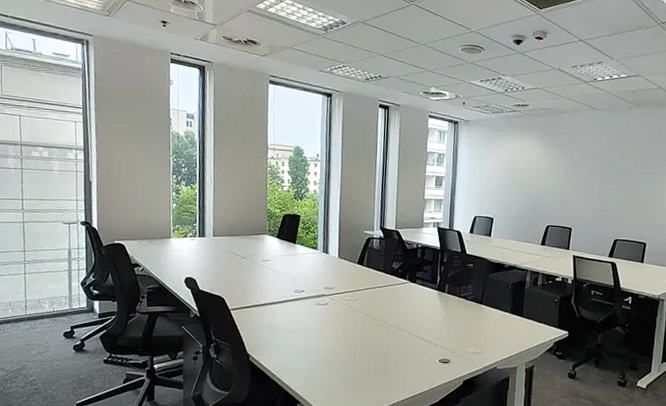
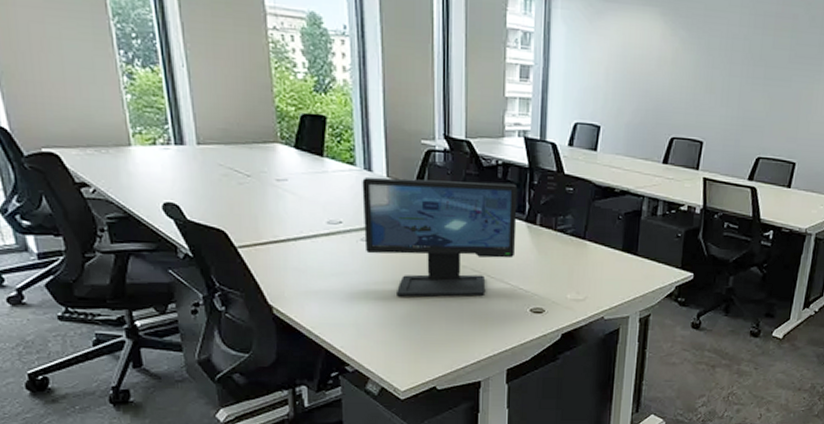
computer monitor: none [319,258,432,349] -> present [362,177,518,298]

